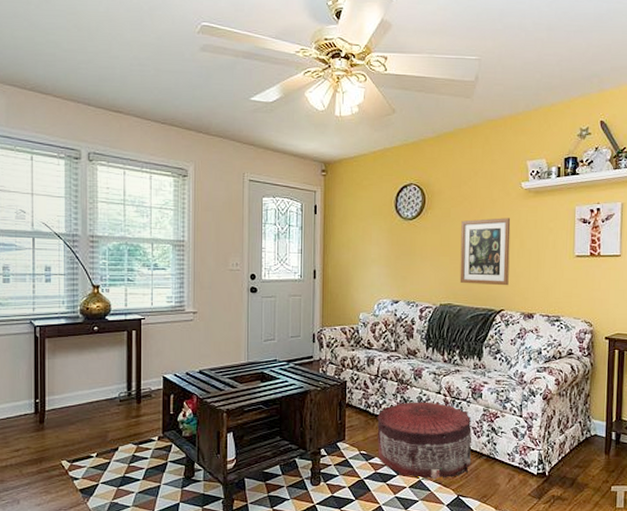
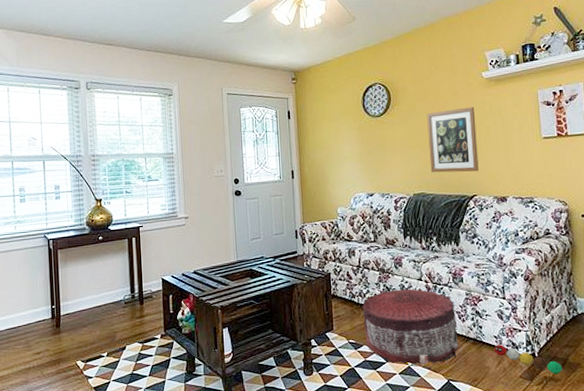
caterpillar: none [505,462,570,494] -> present [493,344,562,374]

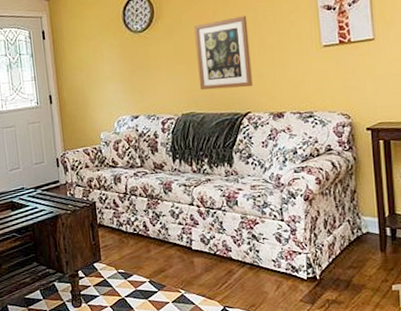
pouf: present [362,288,459,365] -> none [131,213,235,293]
caterpillar: present [493,344,562,374] -> none [272,268,346,297]

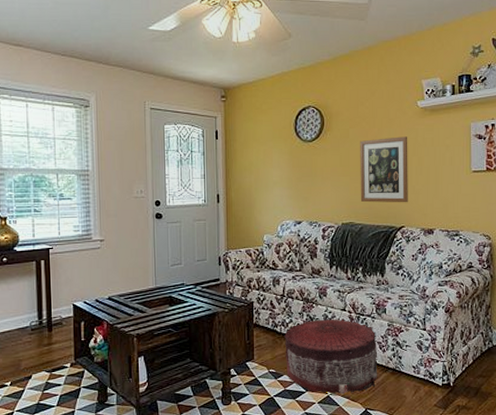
pouf: none [131,213,235,293] -> present [285,318,378,395]

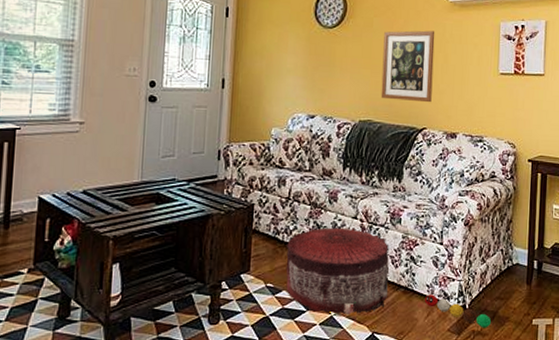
caterpillar: none [411,374,474,403] -> present [424,294,491,328]

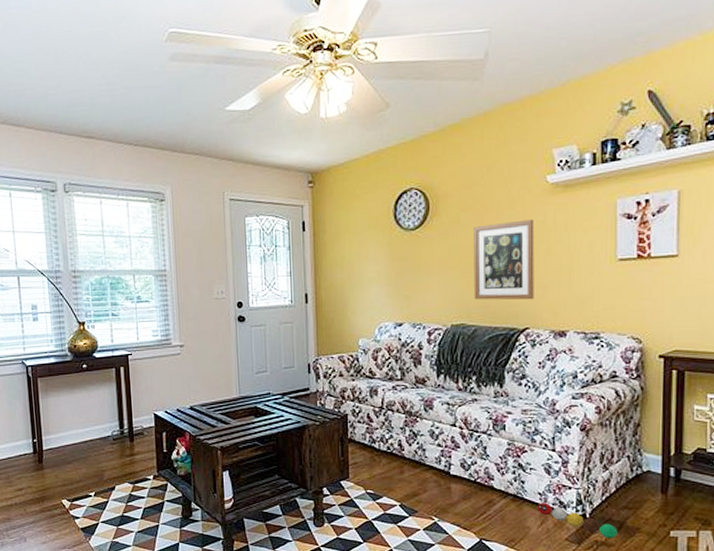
pouf: present [285,227,390,315] -> none [384,435,495,522]

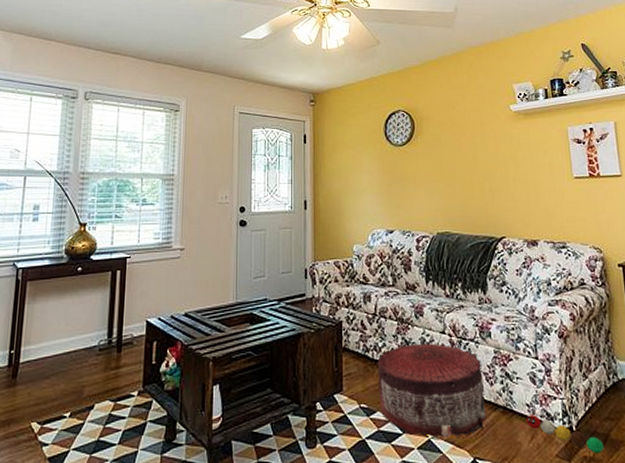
pouf: none [384,435,495,522] -> present [377,343,487,439]
wall art: present [473,219,534,300] -> none [452,141,508,211]

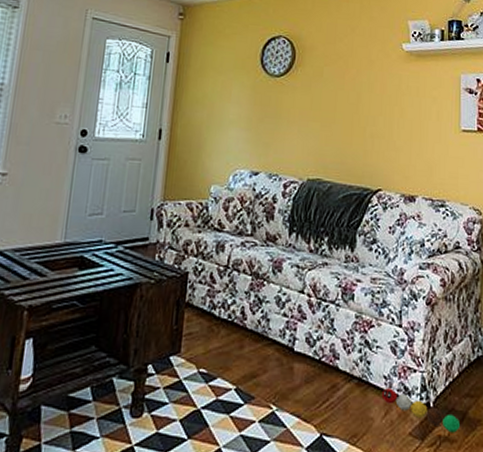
pouf: present [377,343,487,439] -> none [221,302,341,411]

